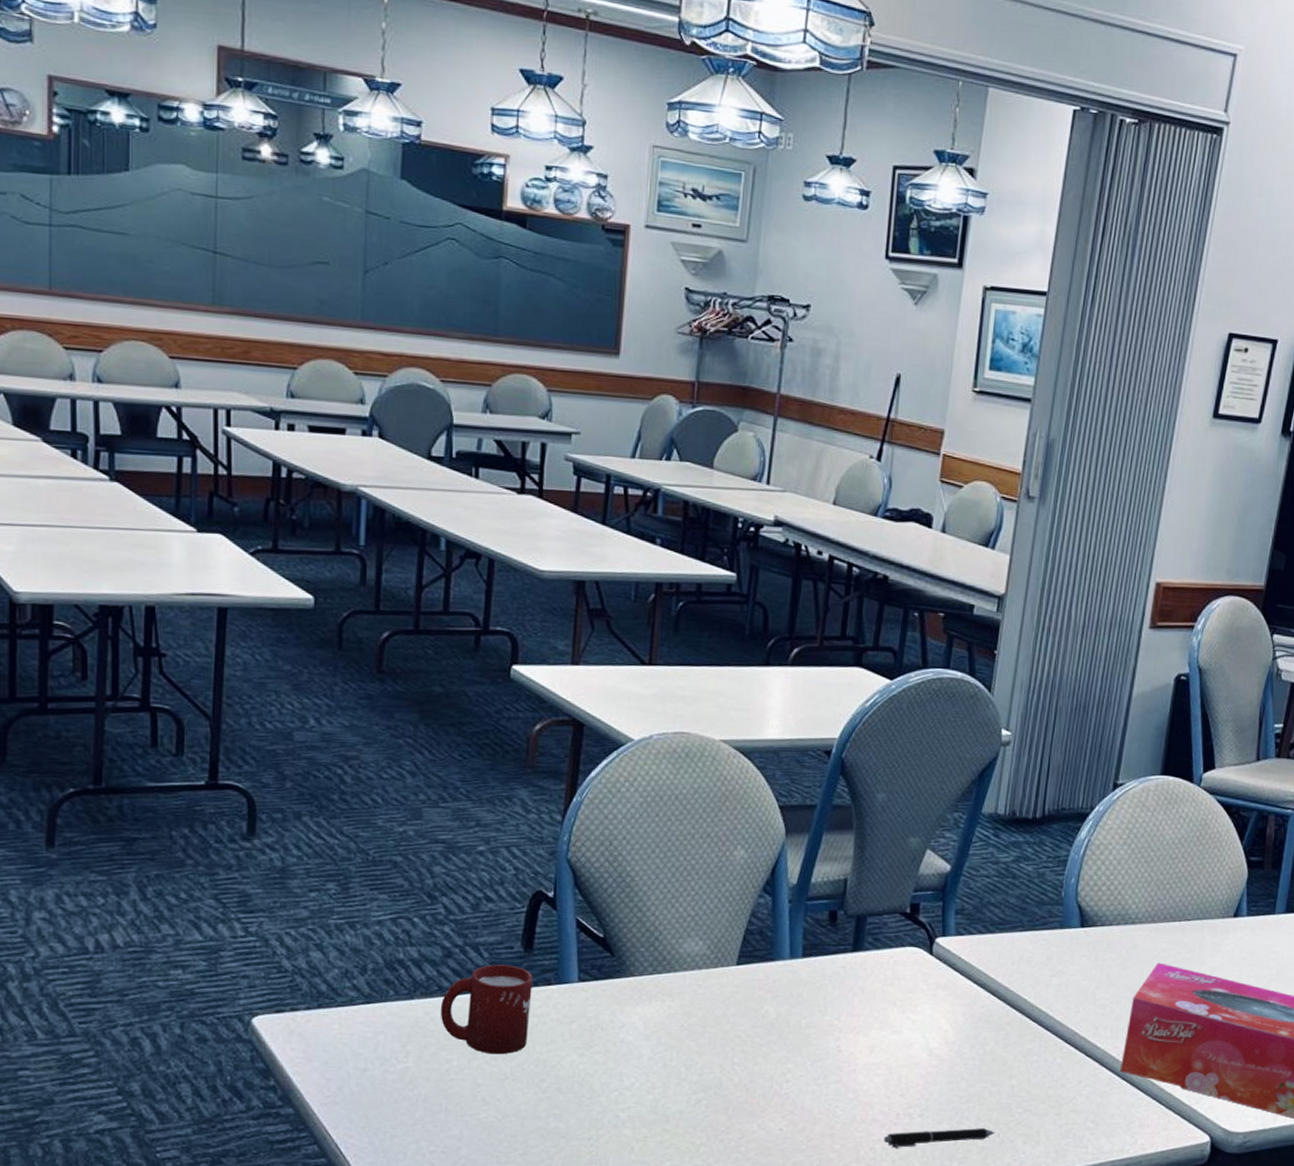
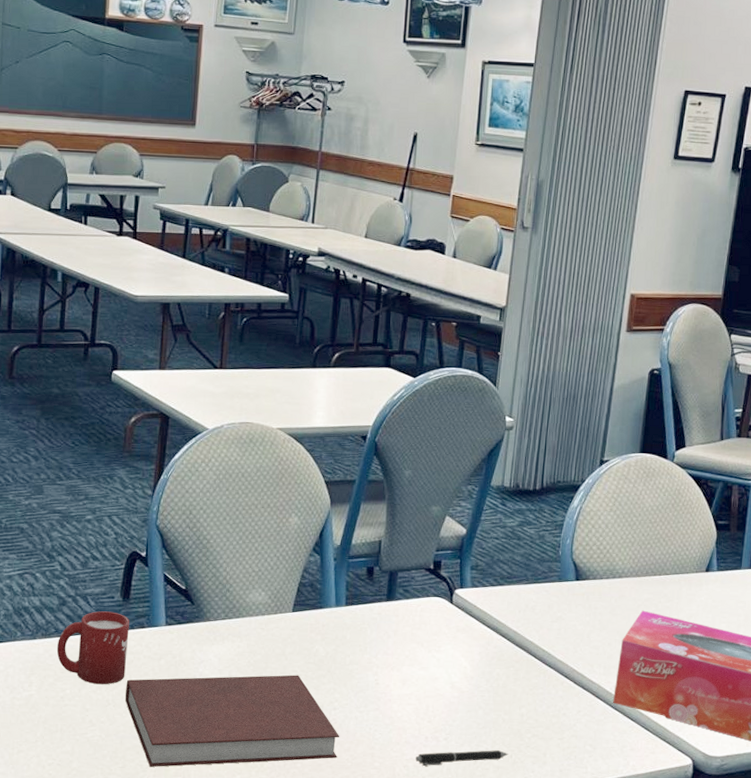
notebook: none [526,1041,793,1153] -> present [124,675,340,767]

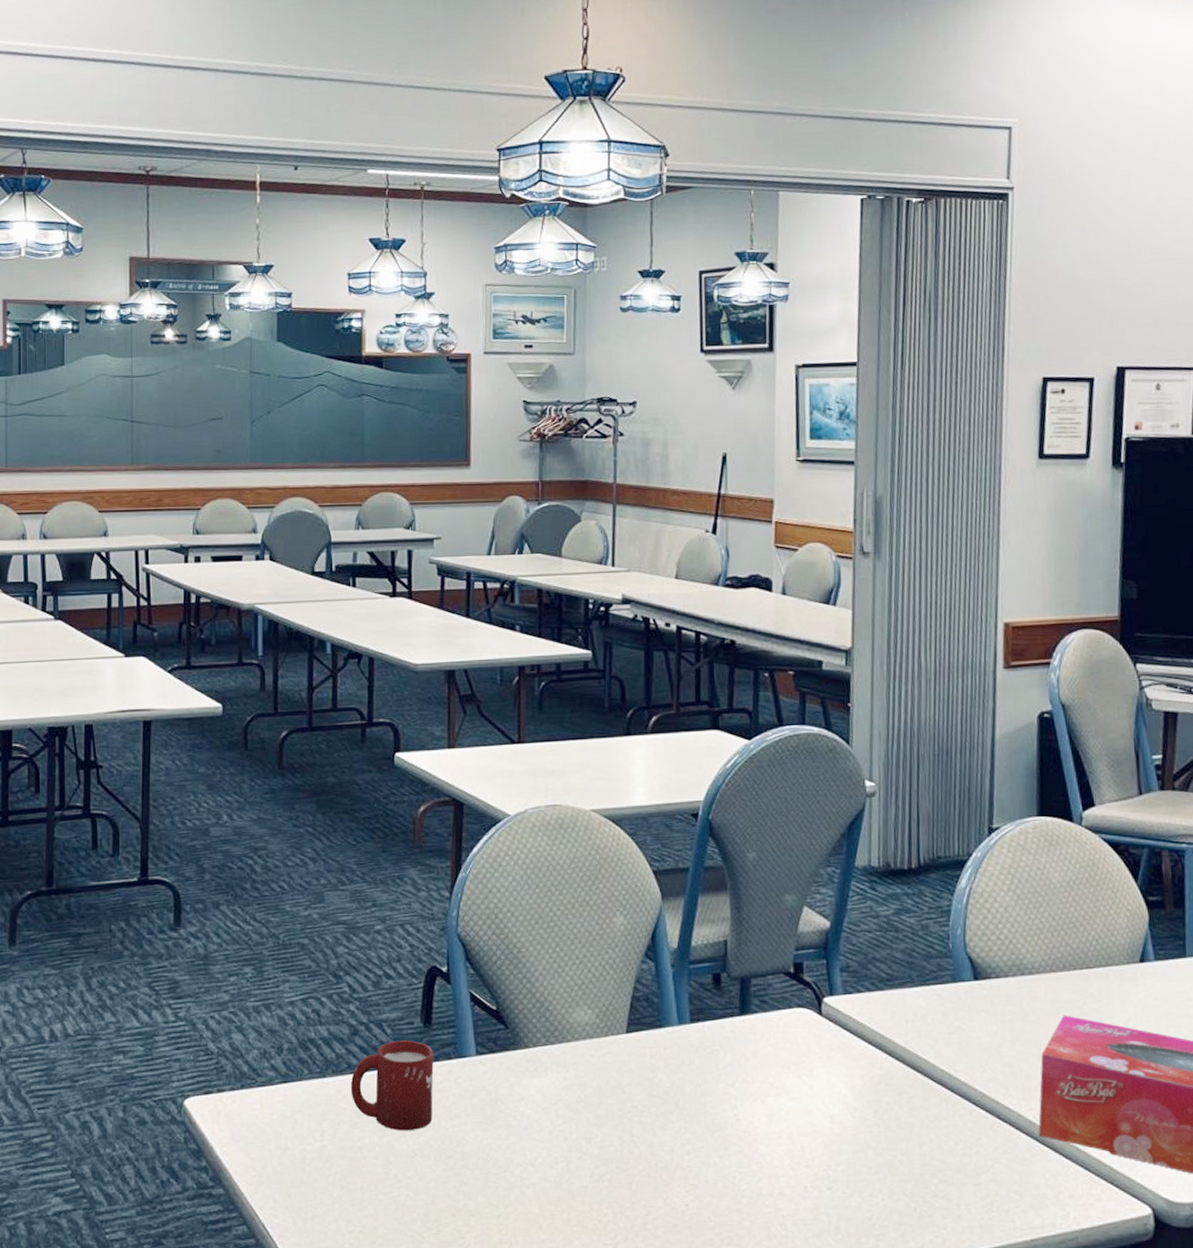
notebook: present [124,675,340,767] -> none [433,1111,698,1232]
pen: present [415,750,508,766] -> none [794,1201,911,1224]

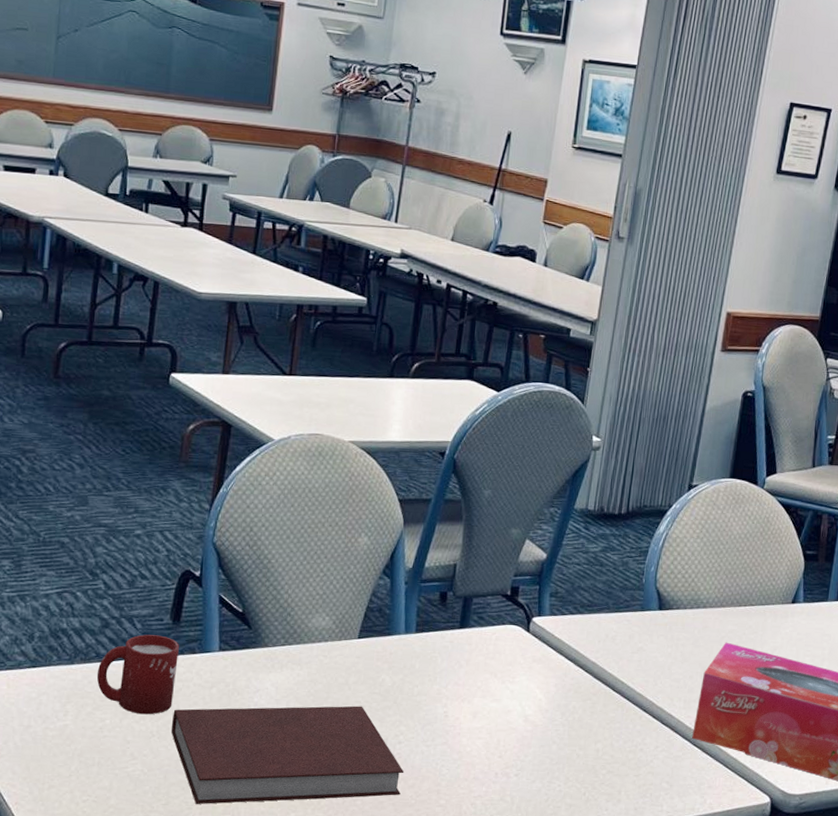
notebook: none [433,1111,698,1232] -> present [170,705,404,804]

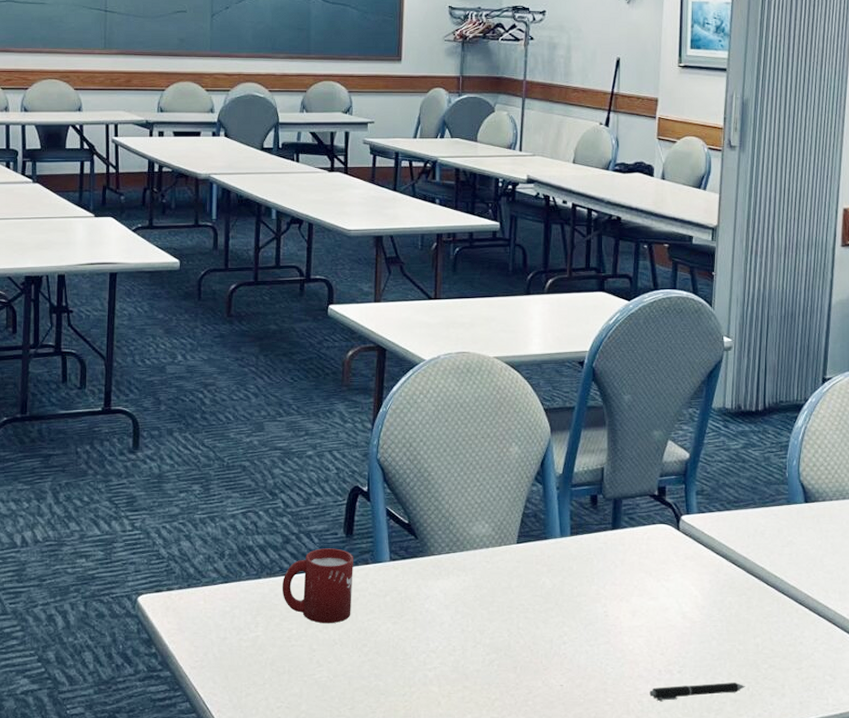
notebook: present [170,705,404,804] -> none [351,608,571,708]
pen: none [483,787,582,804] -> present [649,682,745,701]

